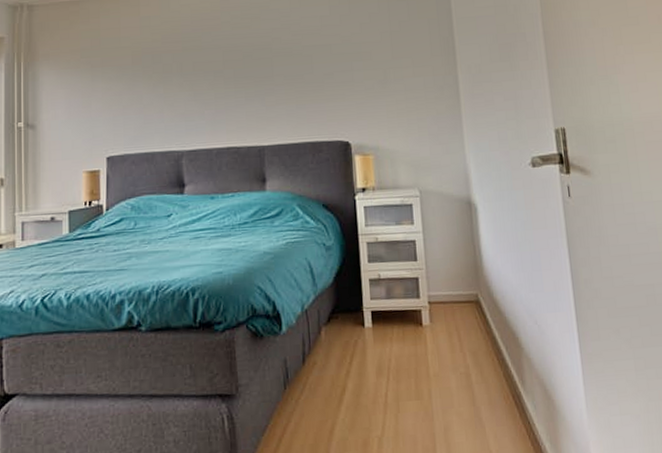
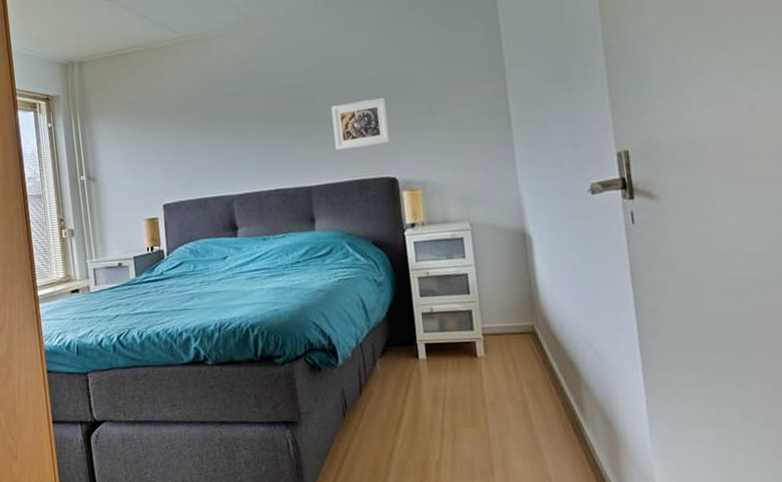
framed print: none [288,64,345,111] -> present [331,98,390,150]

